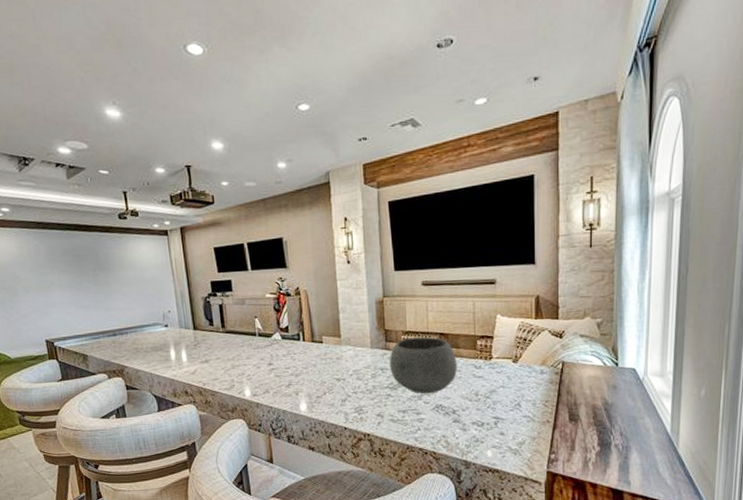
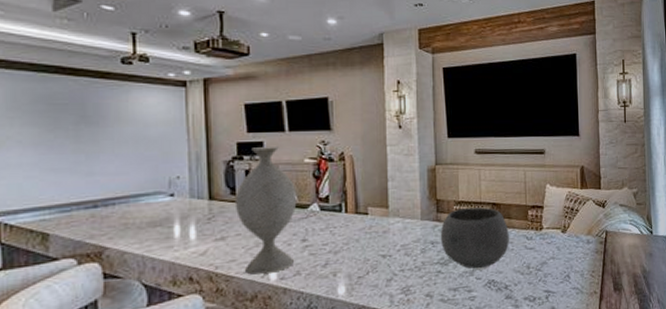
decorative vase: none [213,284,263,391] -> present [234,147,297,275]

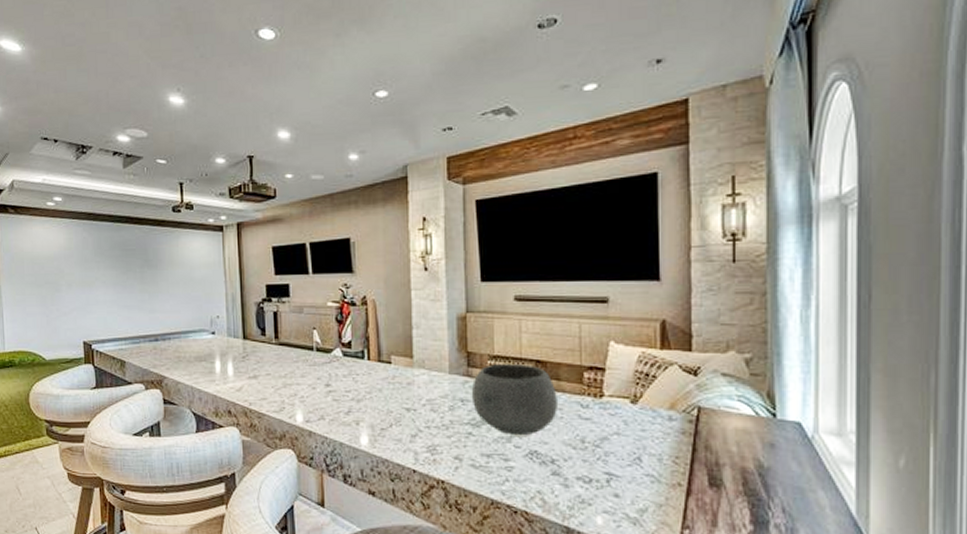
decorative vase: present [234,147,297,275] -> none [265,289,321,415]

